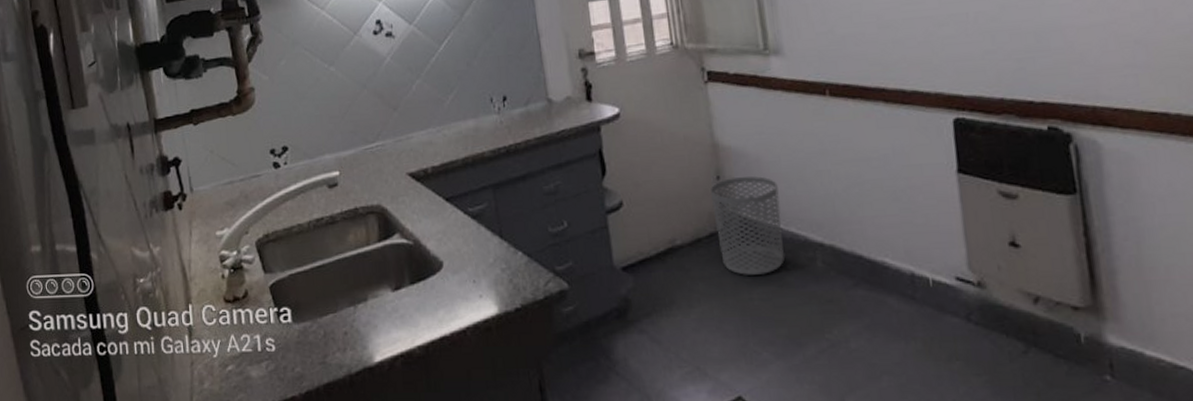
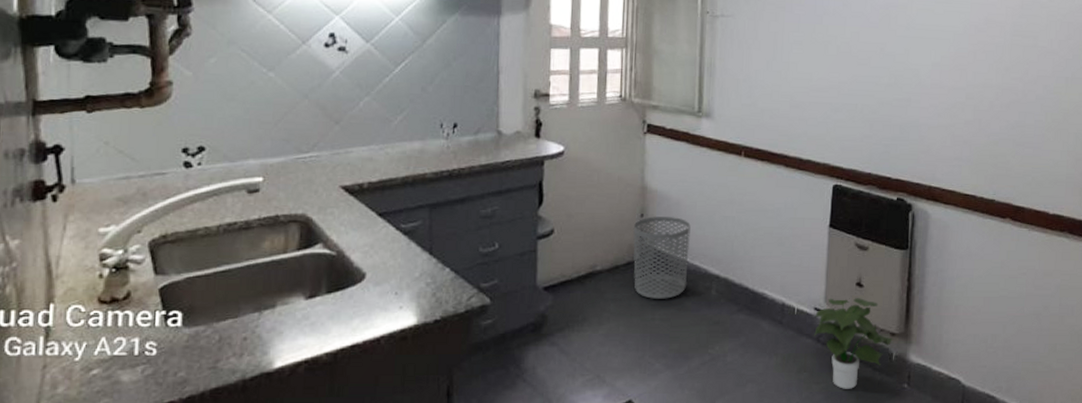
potted plant: none [957,262,1078,383] -> present [813,298,894,389]

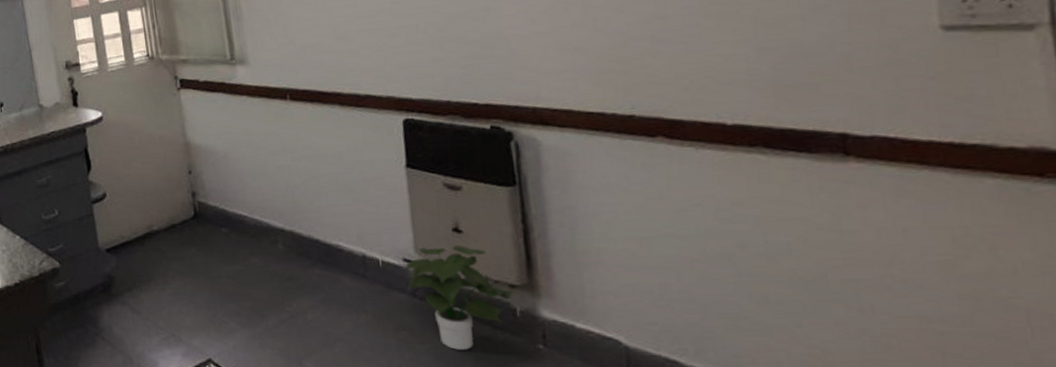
waste bin: present [633,216,691,299] -> none [183,171,250,256]

